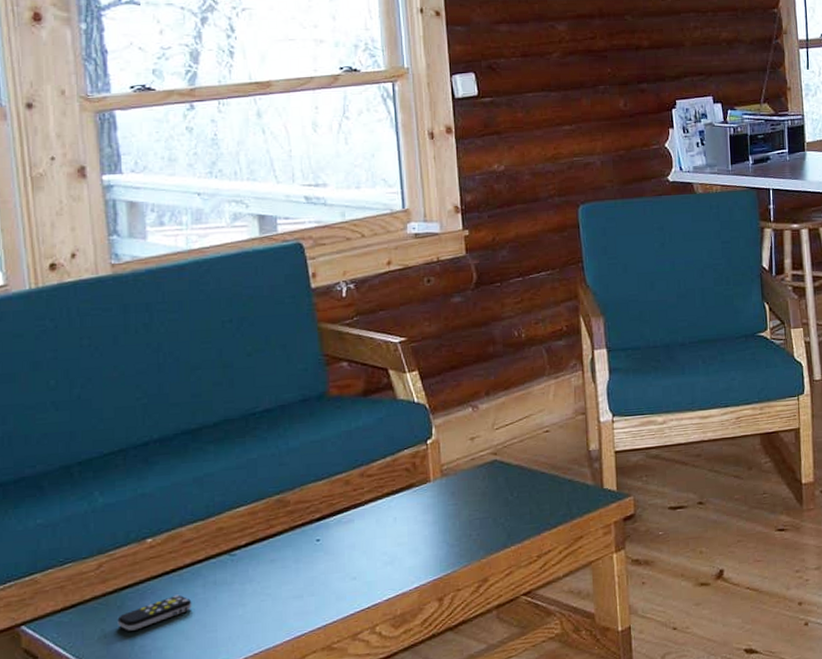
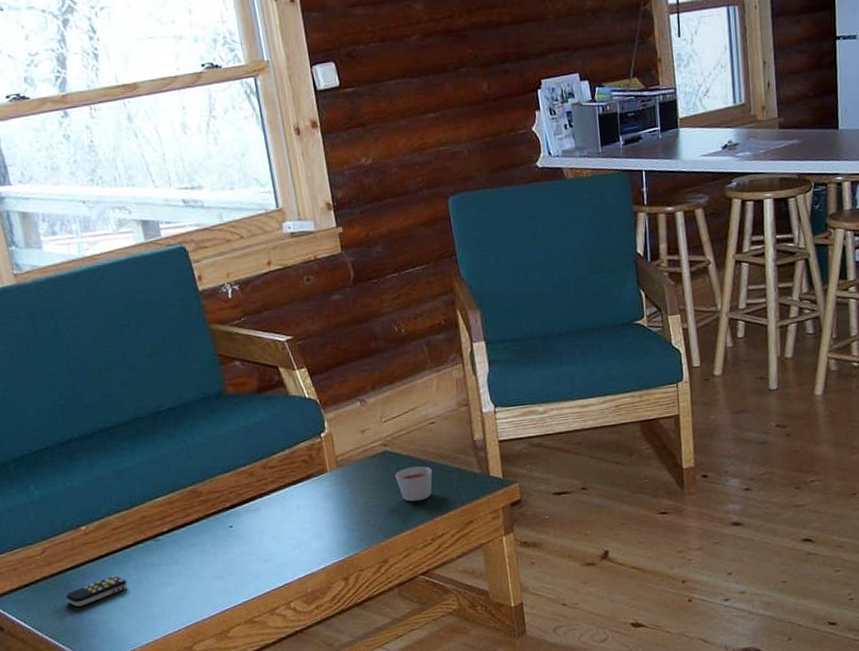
candle: none [503,476,543,515] -> present [395,466,433,502]

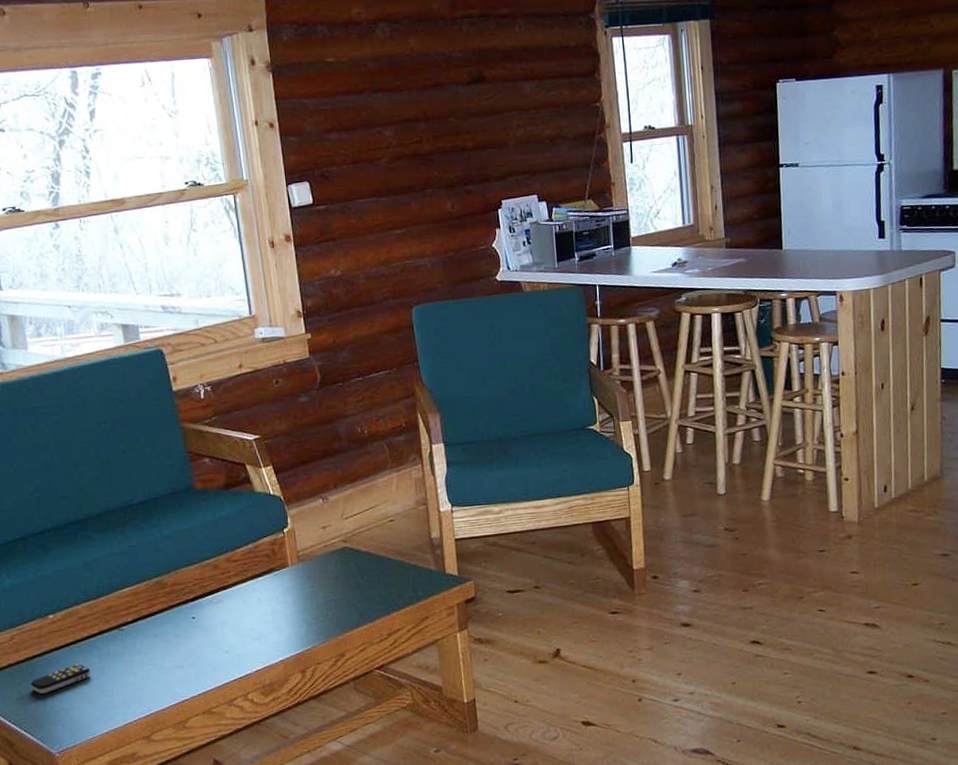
candle: present [395,466,433,502] -> none [354,562,390,597]

